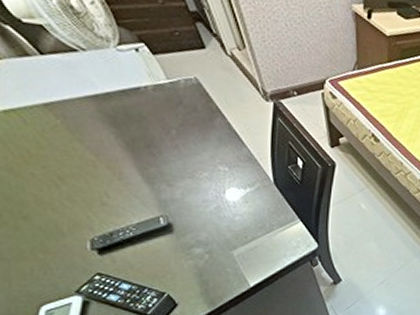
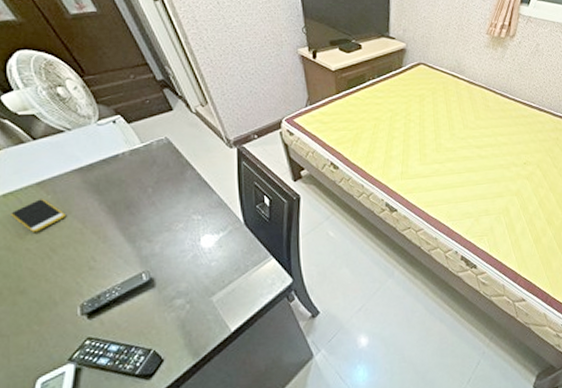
smartphone: none [13,122,76,157] -> present [11,199,65,232]

